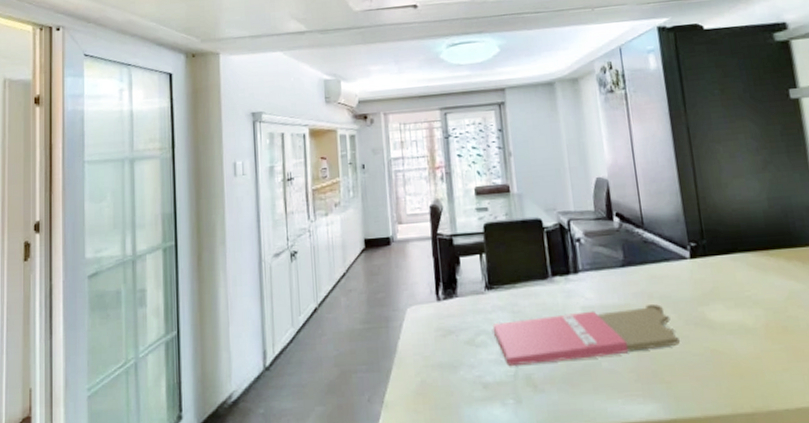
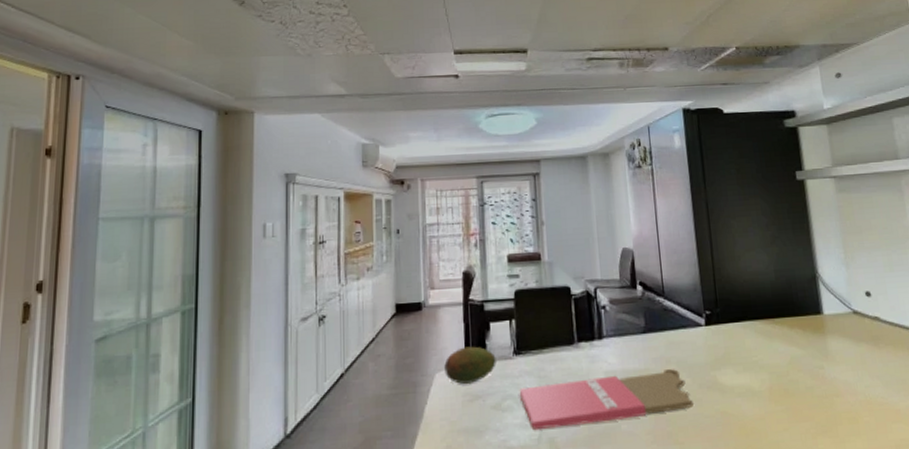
fruit: none [415,281,468,320] -> present [444,346,496,385]

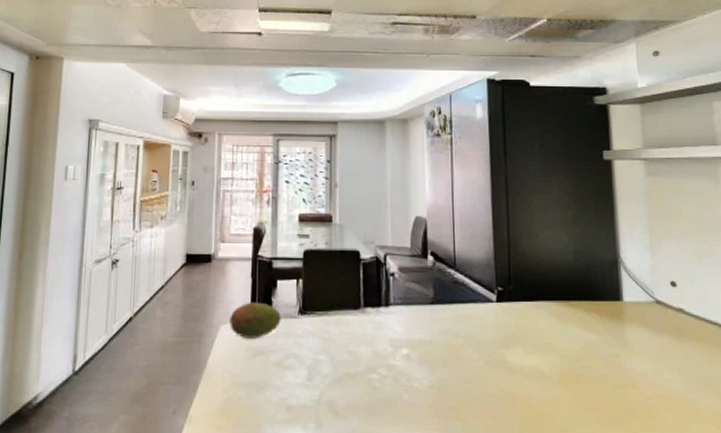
cutting board: present [519,369,693,429] -> none [302,343,479,391]

